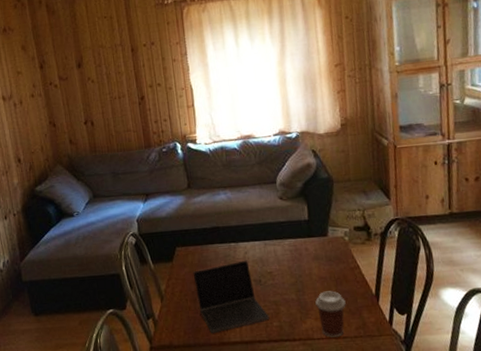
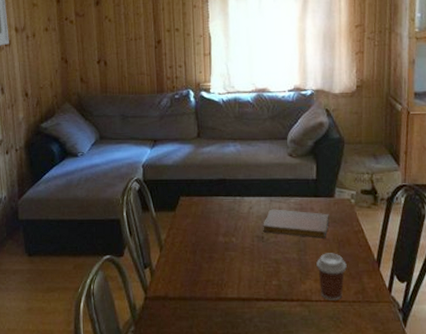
laptop computer: present [193,260,270,333] -> none [195,215,269,287]
notebook: none [259,252,325,278] -> present [263,209,329,238]

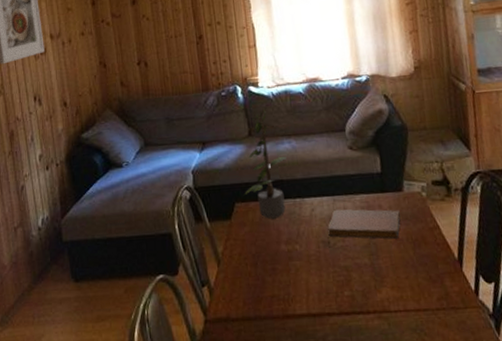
potted plant: none [188,112,230,213] -> present [243,107,286,219]
coffee cup: present [316,253,347,300] -> none [391,254,426,310]

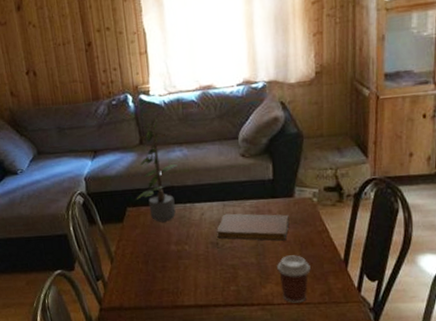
coffee cup: none [391,254,426,310] -> present [277,255,311,303]

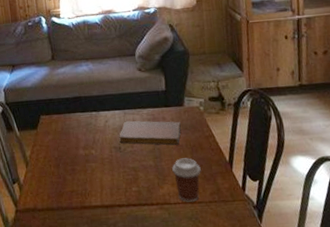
potted plant: present [135,116,177,222] -> none [48,35,84,129]

